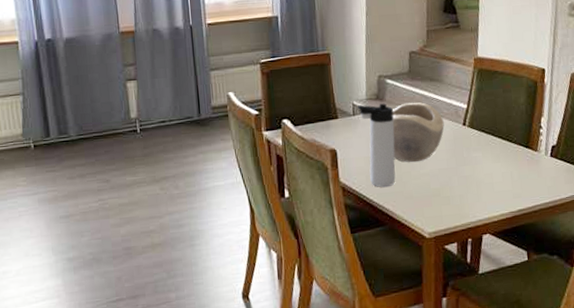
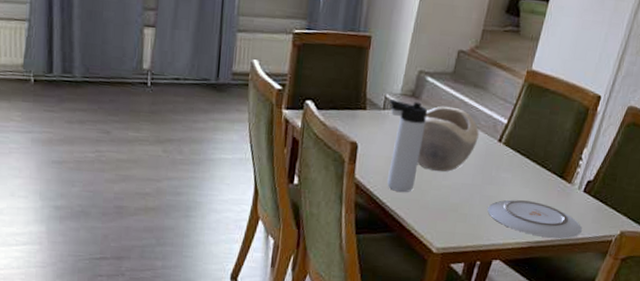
plate: none [467,173,558,205] -> present [487,200,582,239]

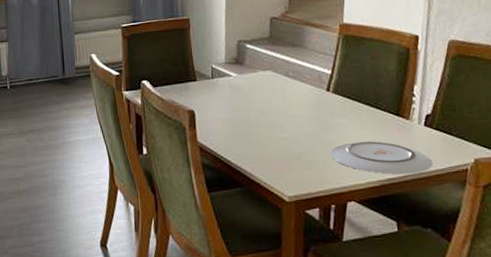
thermos bottle: present [387,99,428,192] -> none [216,67,255,149]
decorative bowl: present [417,106,479,172] -> none [251,66,307,126]

